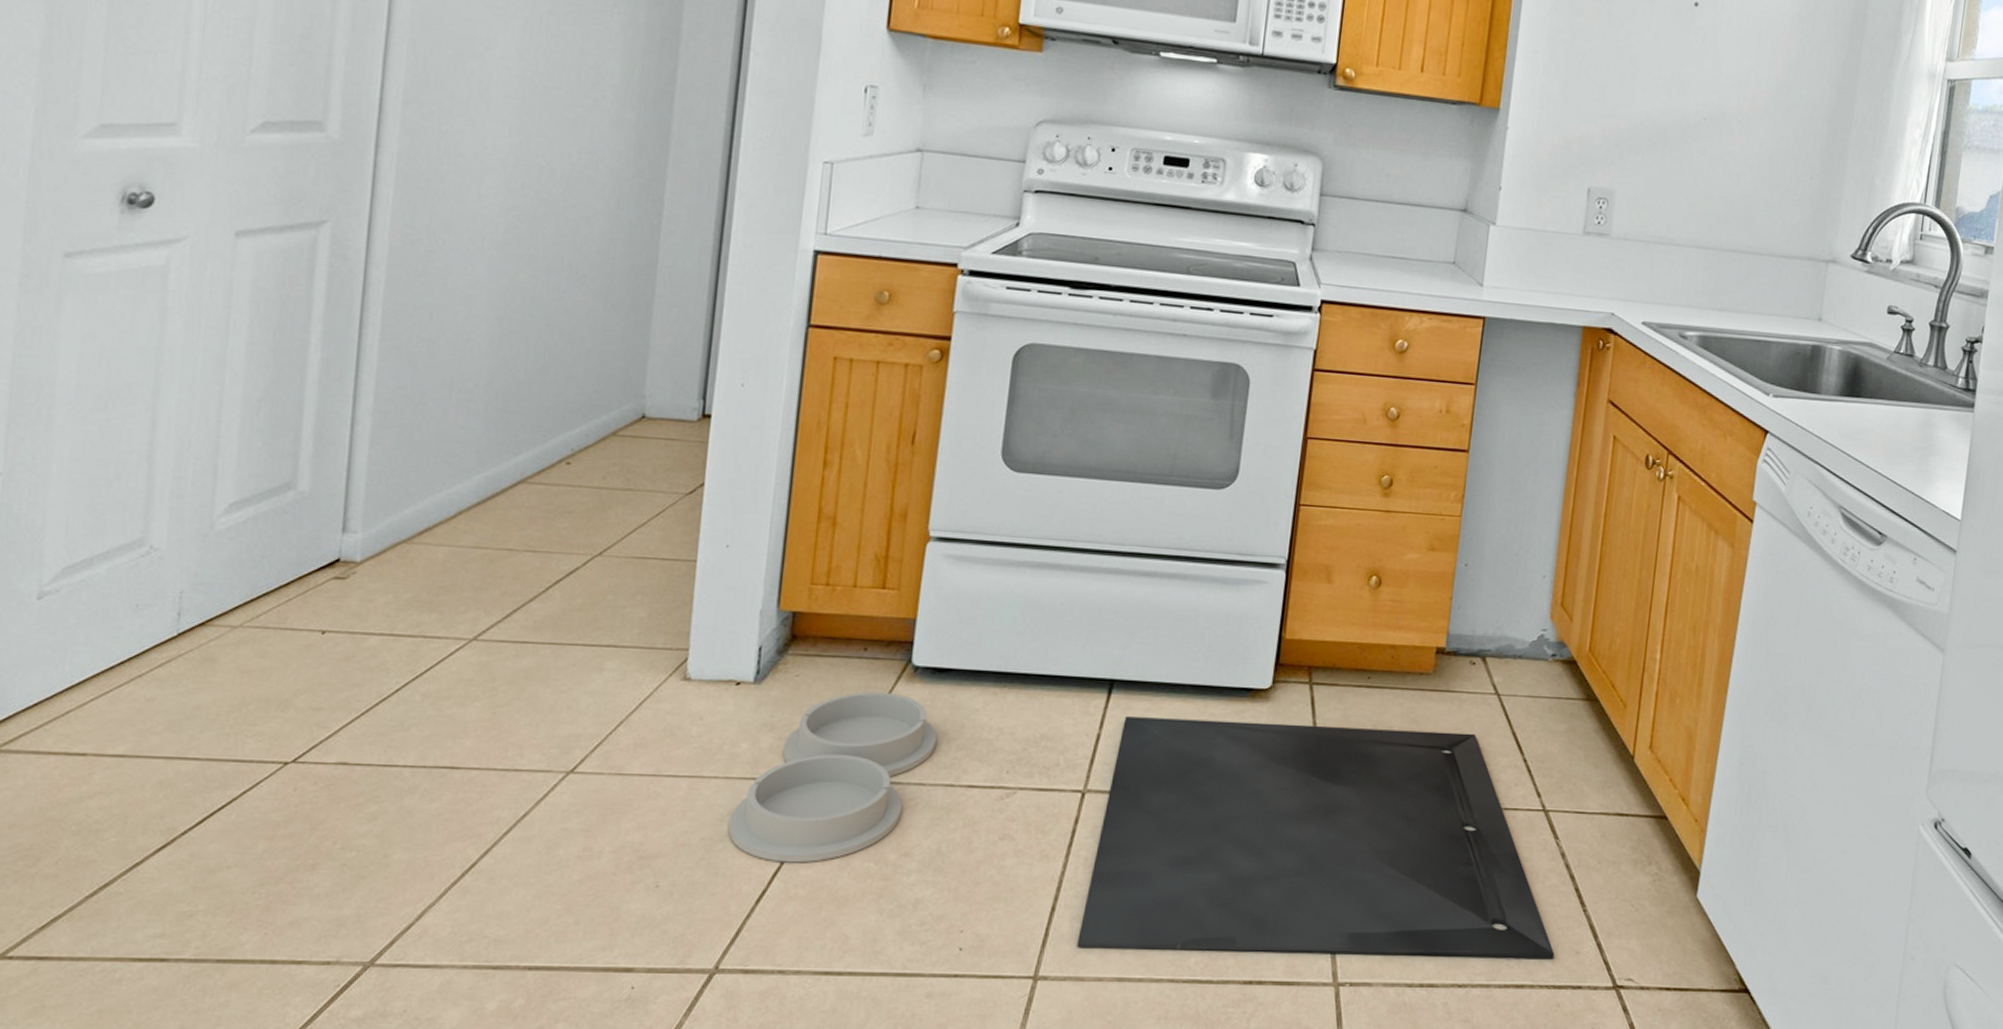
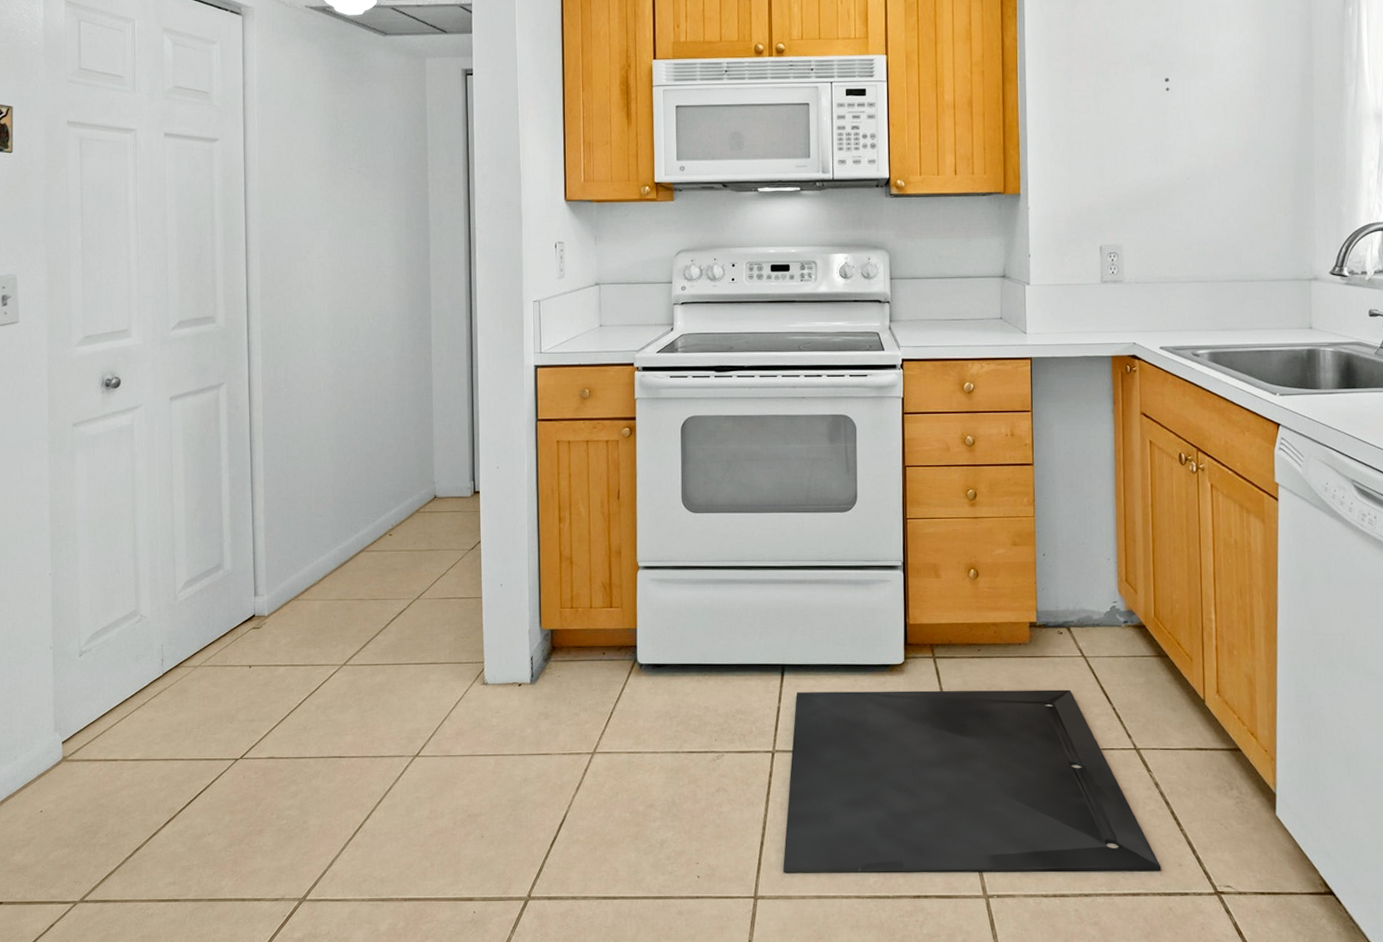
pet bowl: present [728,691,937,863] -> none [525,685,662,816]

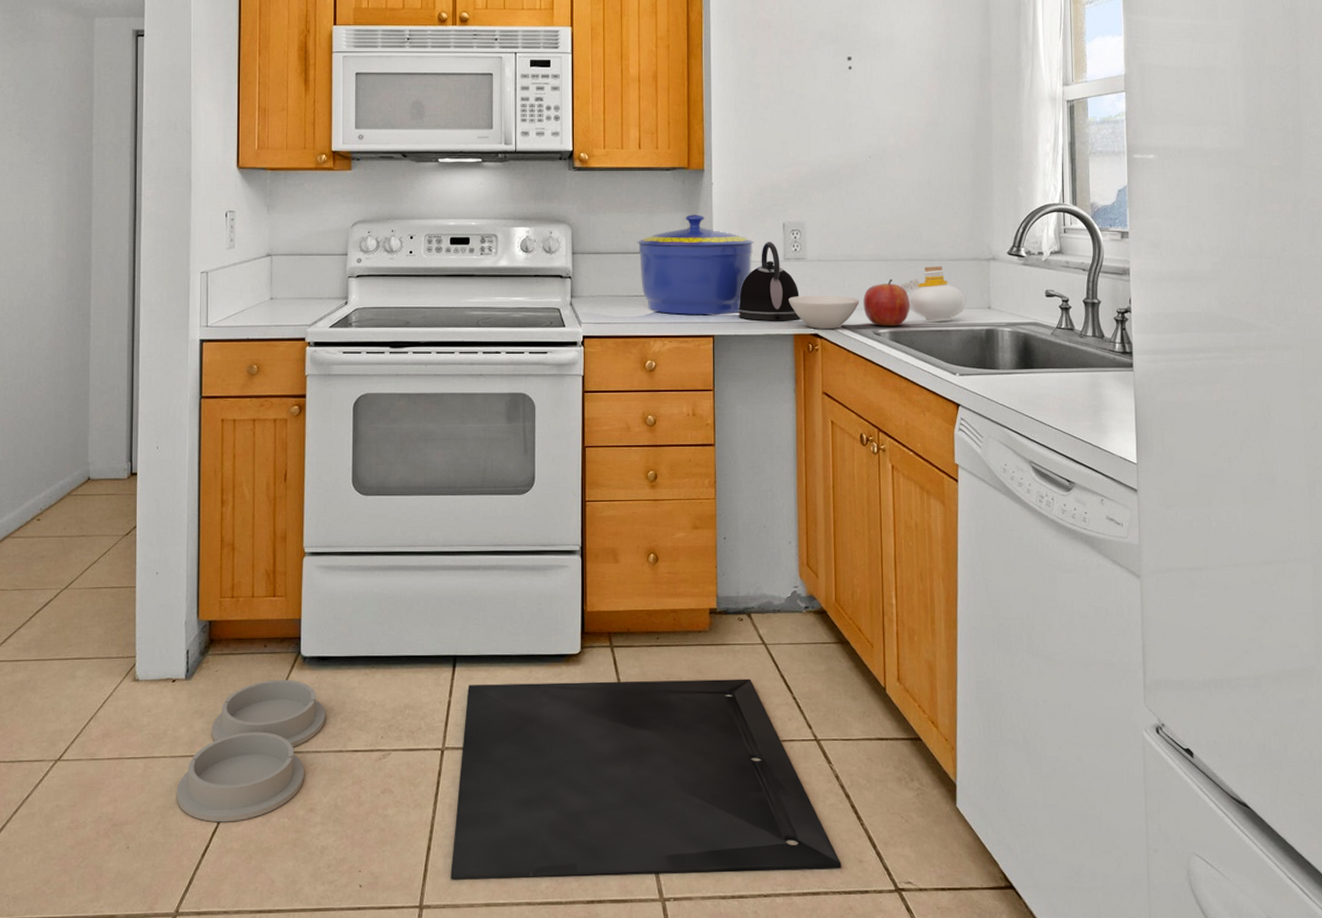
pet bowl: none [525,685,662,816] -> present [176,679,325,823]
cooking pot: none [954,239,1071,338] -> present [637,214,754,315]
kettle: none [1054,264,1118,343] -> present [737,241,800,321]
bowl: none [1106,317,1178,350] -> present [788,295,860,329]
fruit: none [1181,300,1229,348] -> present [863,279,910,327]
bottle: none [1220,287,1287,342] -> present [901,266,966,322]

